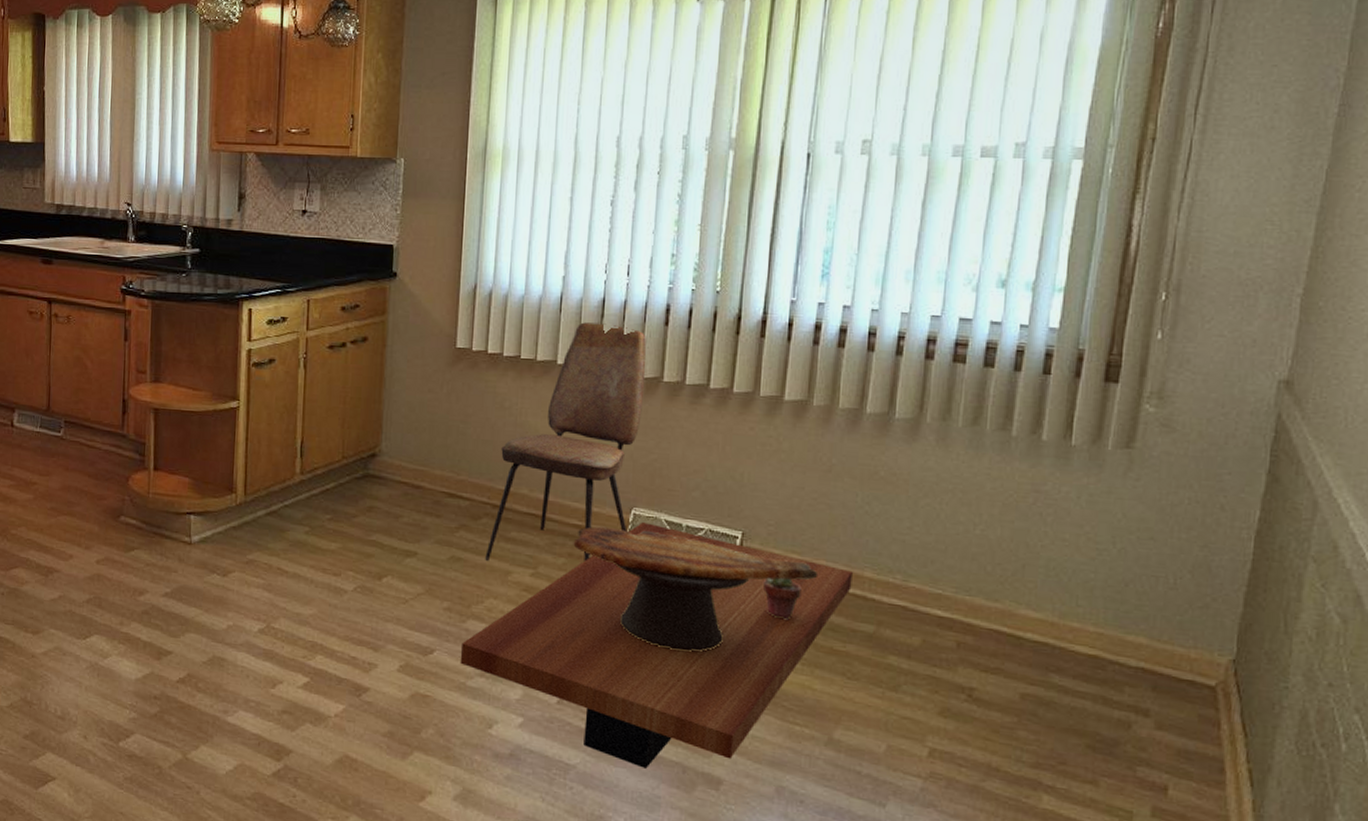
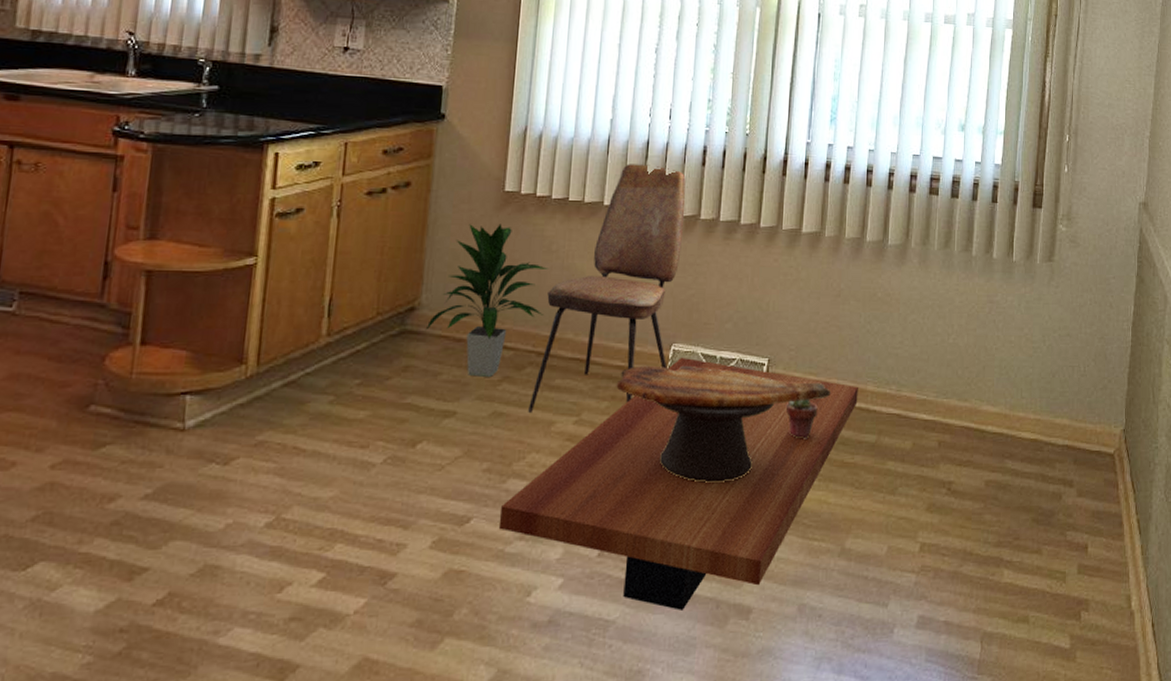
indoor plant: none [386,378,501,524] -> present [425,224,548,377]

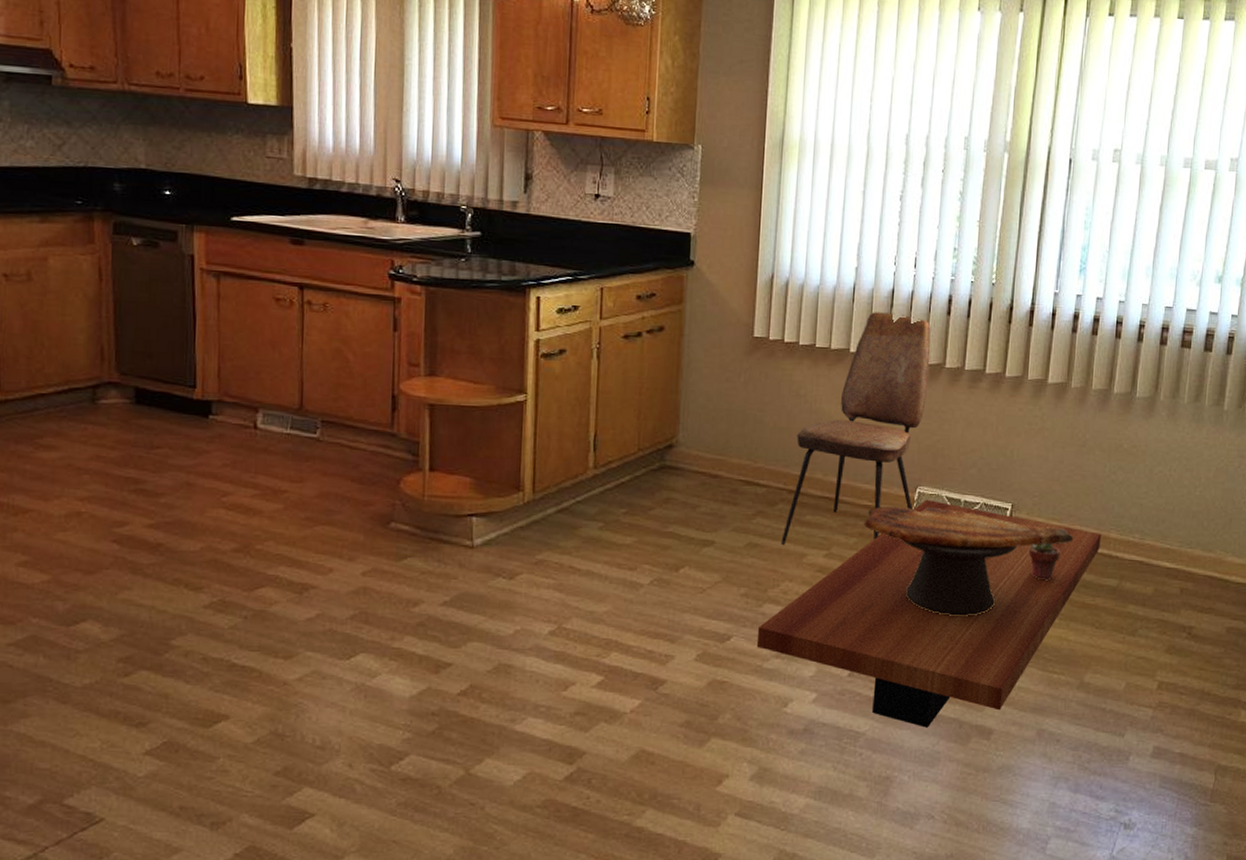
indoor plant: present [425,224,548,377] -> none [683,368,797,511]

